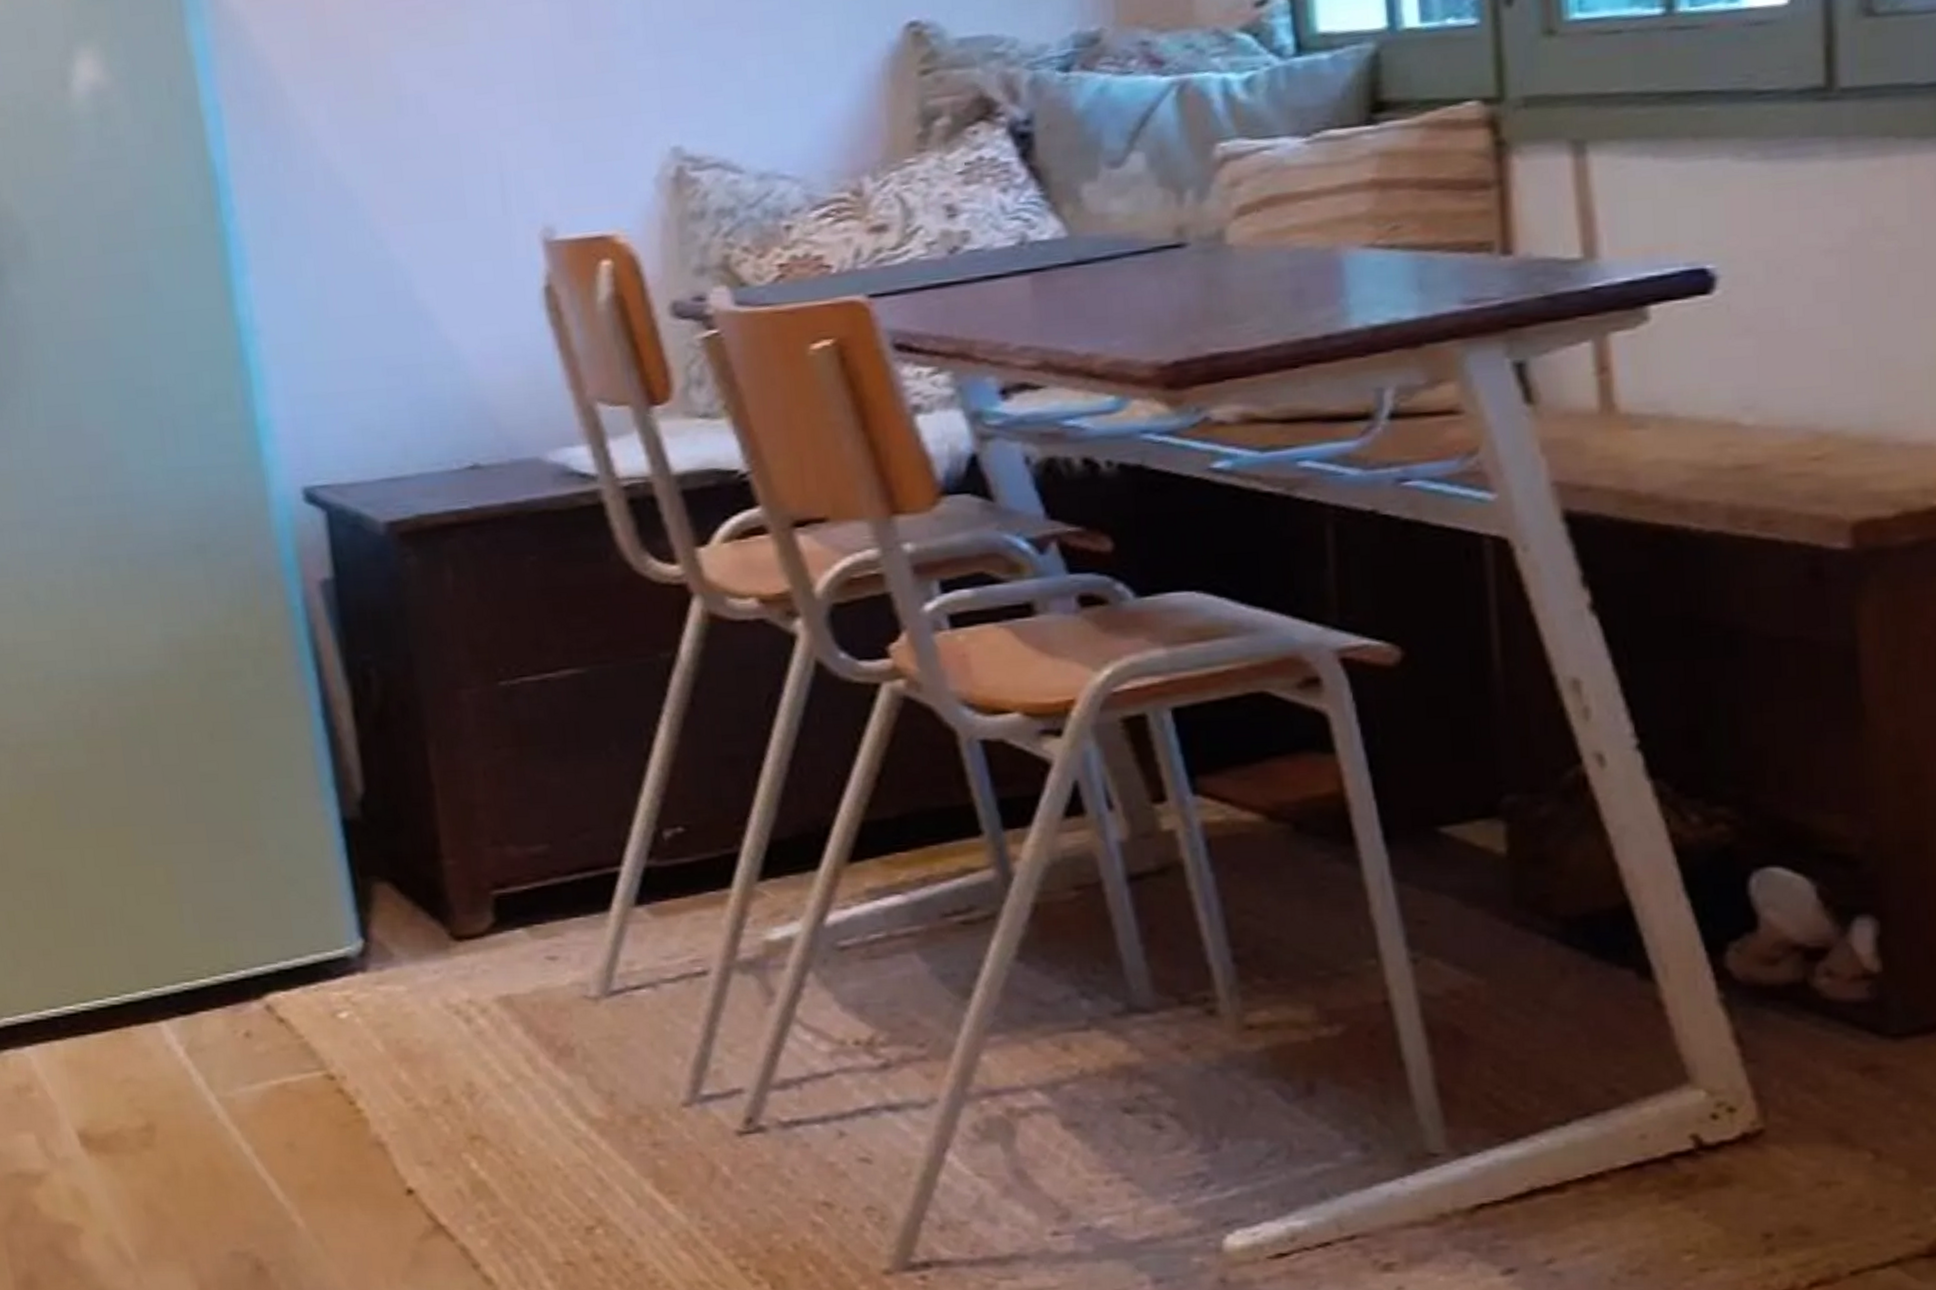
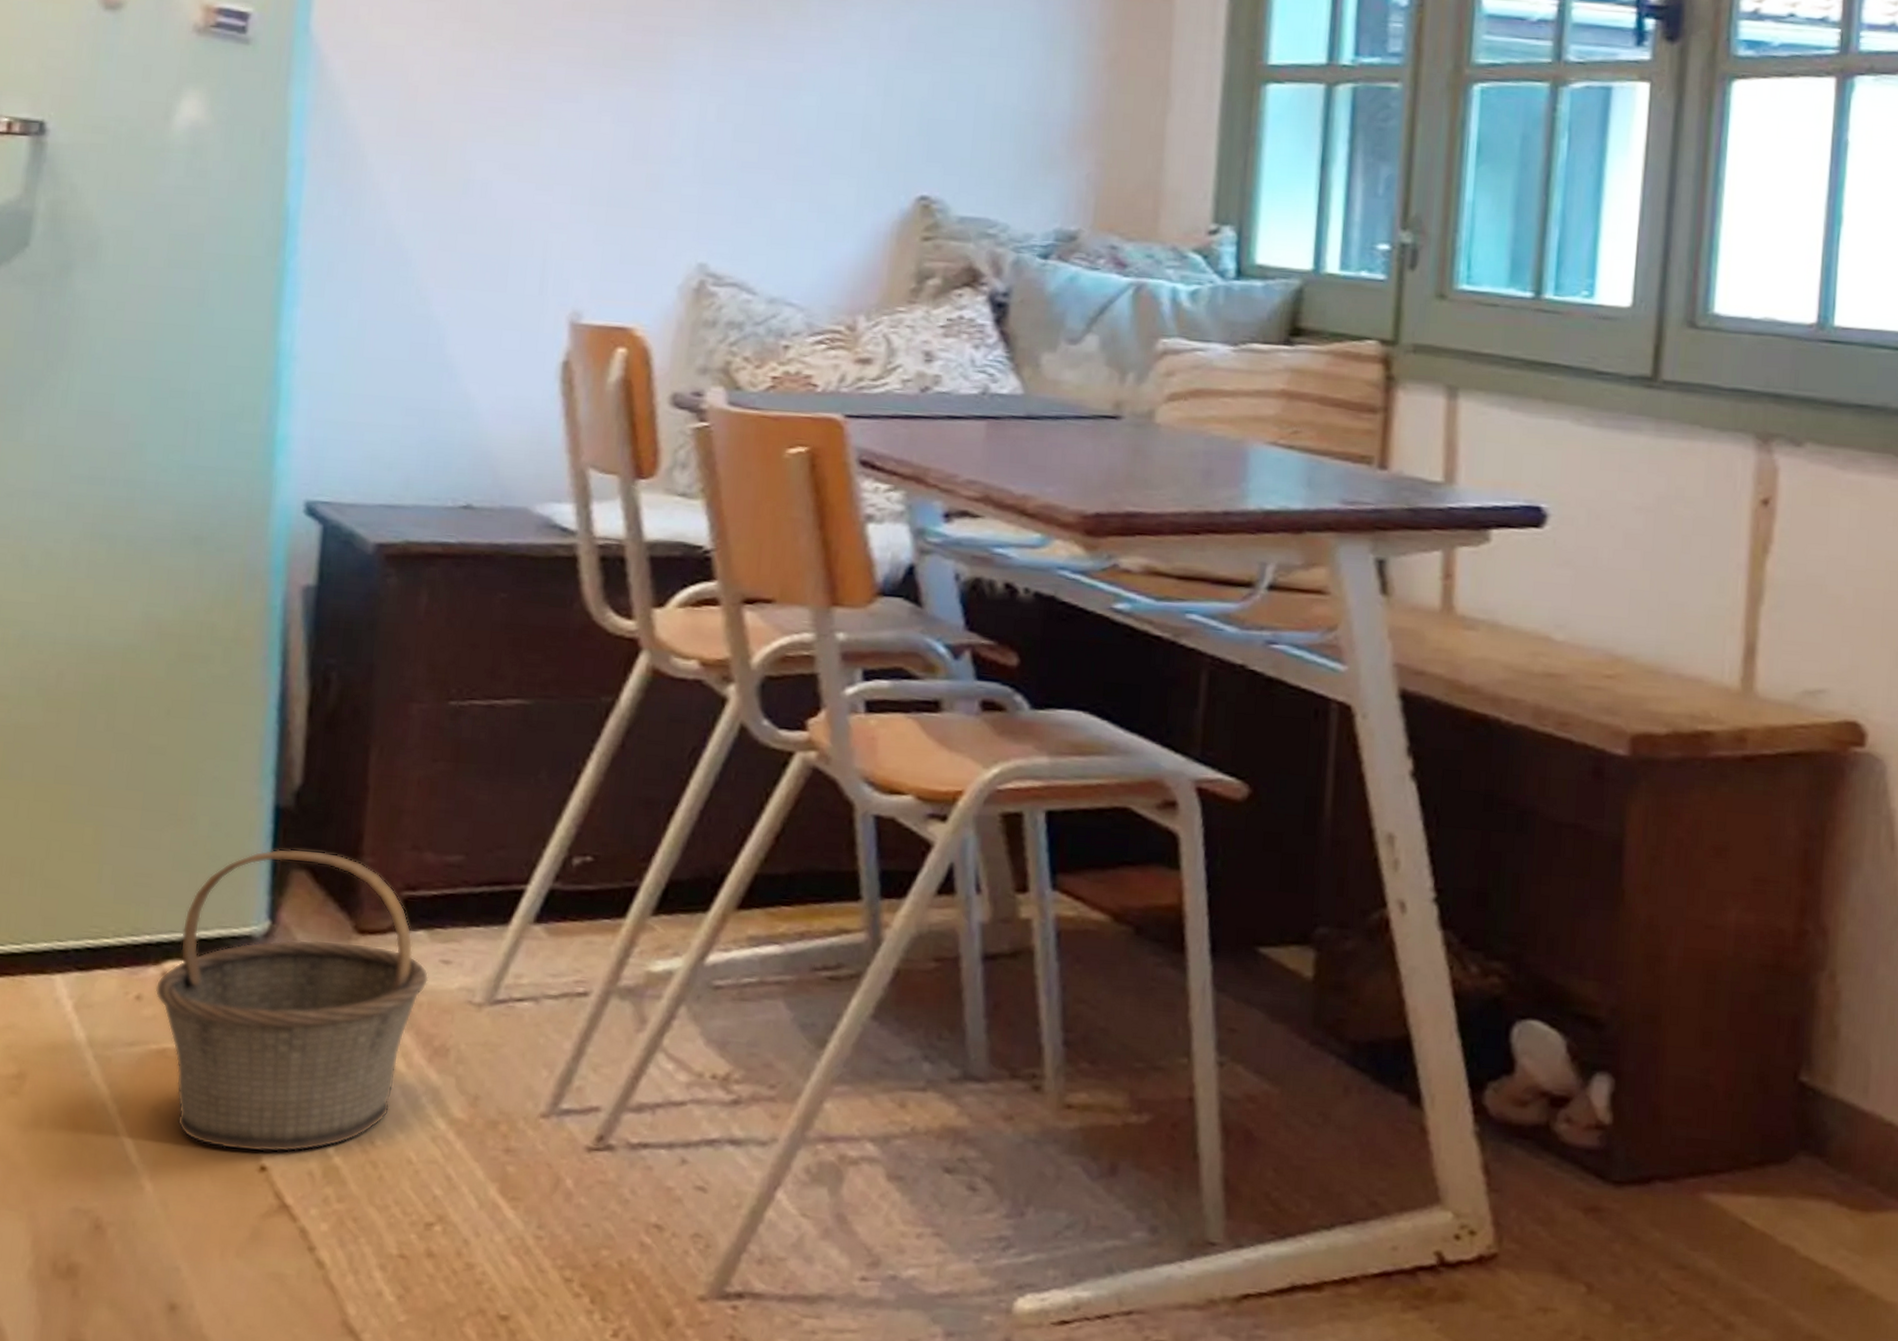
basket: none [262,859,538,1176] -> present [155,848,429,1153]

